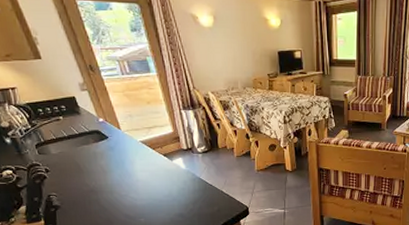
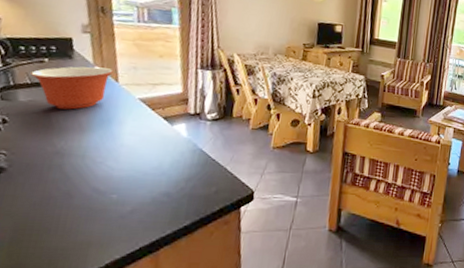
mixing bowl: none [53,119,115,156] -> present [30,66,114,110]

